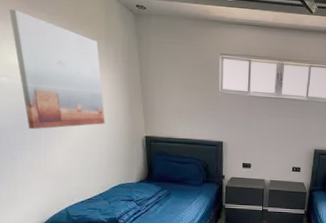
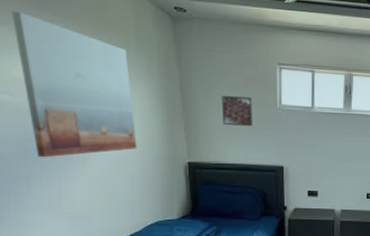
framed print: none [173,81,199,108] -> present [221,96,253,127]

